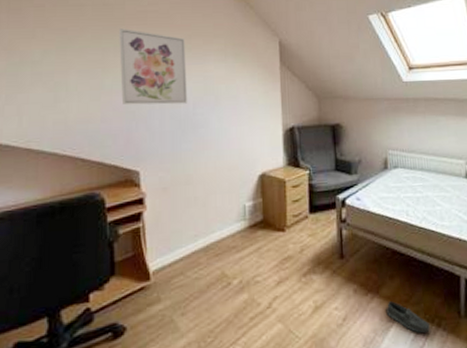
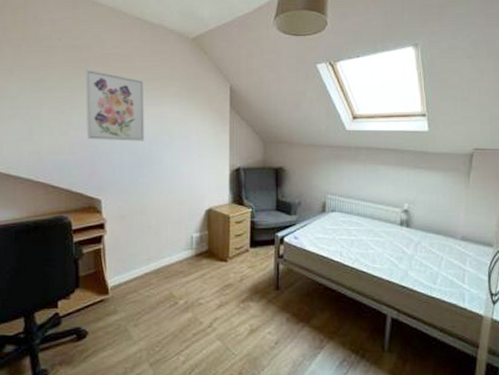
shoe: present [386,301,430,334] -> none [315,331,354,362]

